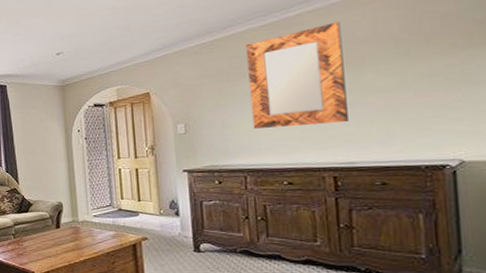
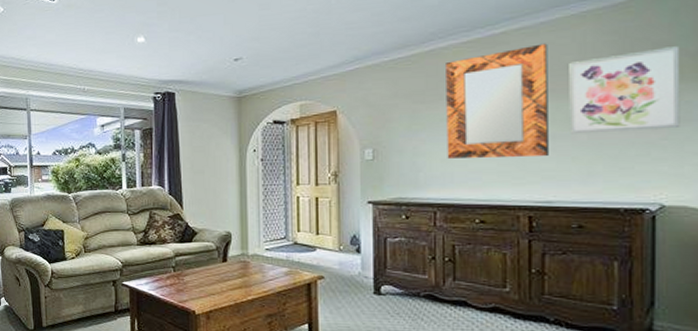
wall art: none [362,16,474,101] -> present [569,46,680,134]

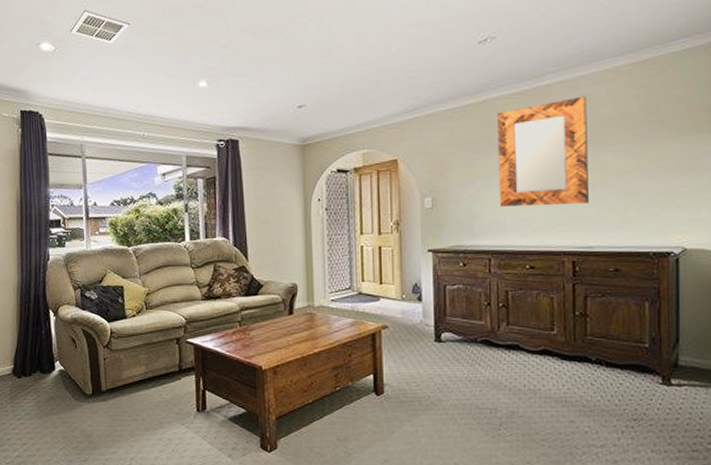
wall art: present [569,46,680,134] -> none [605,101,698,183]

